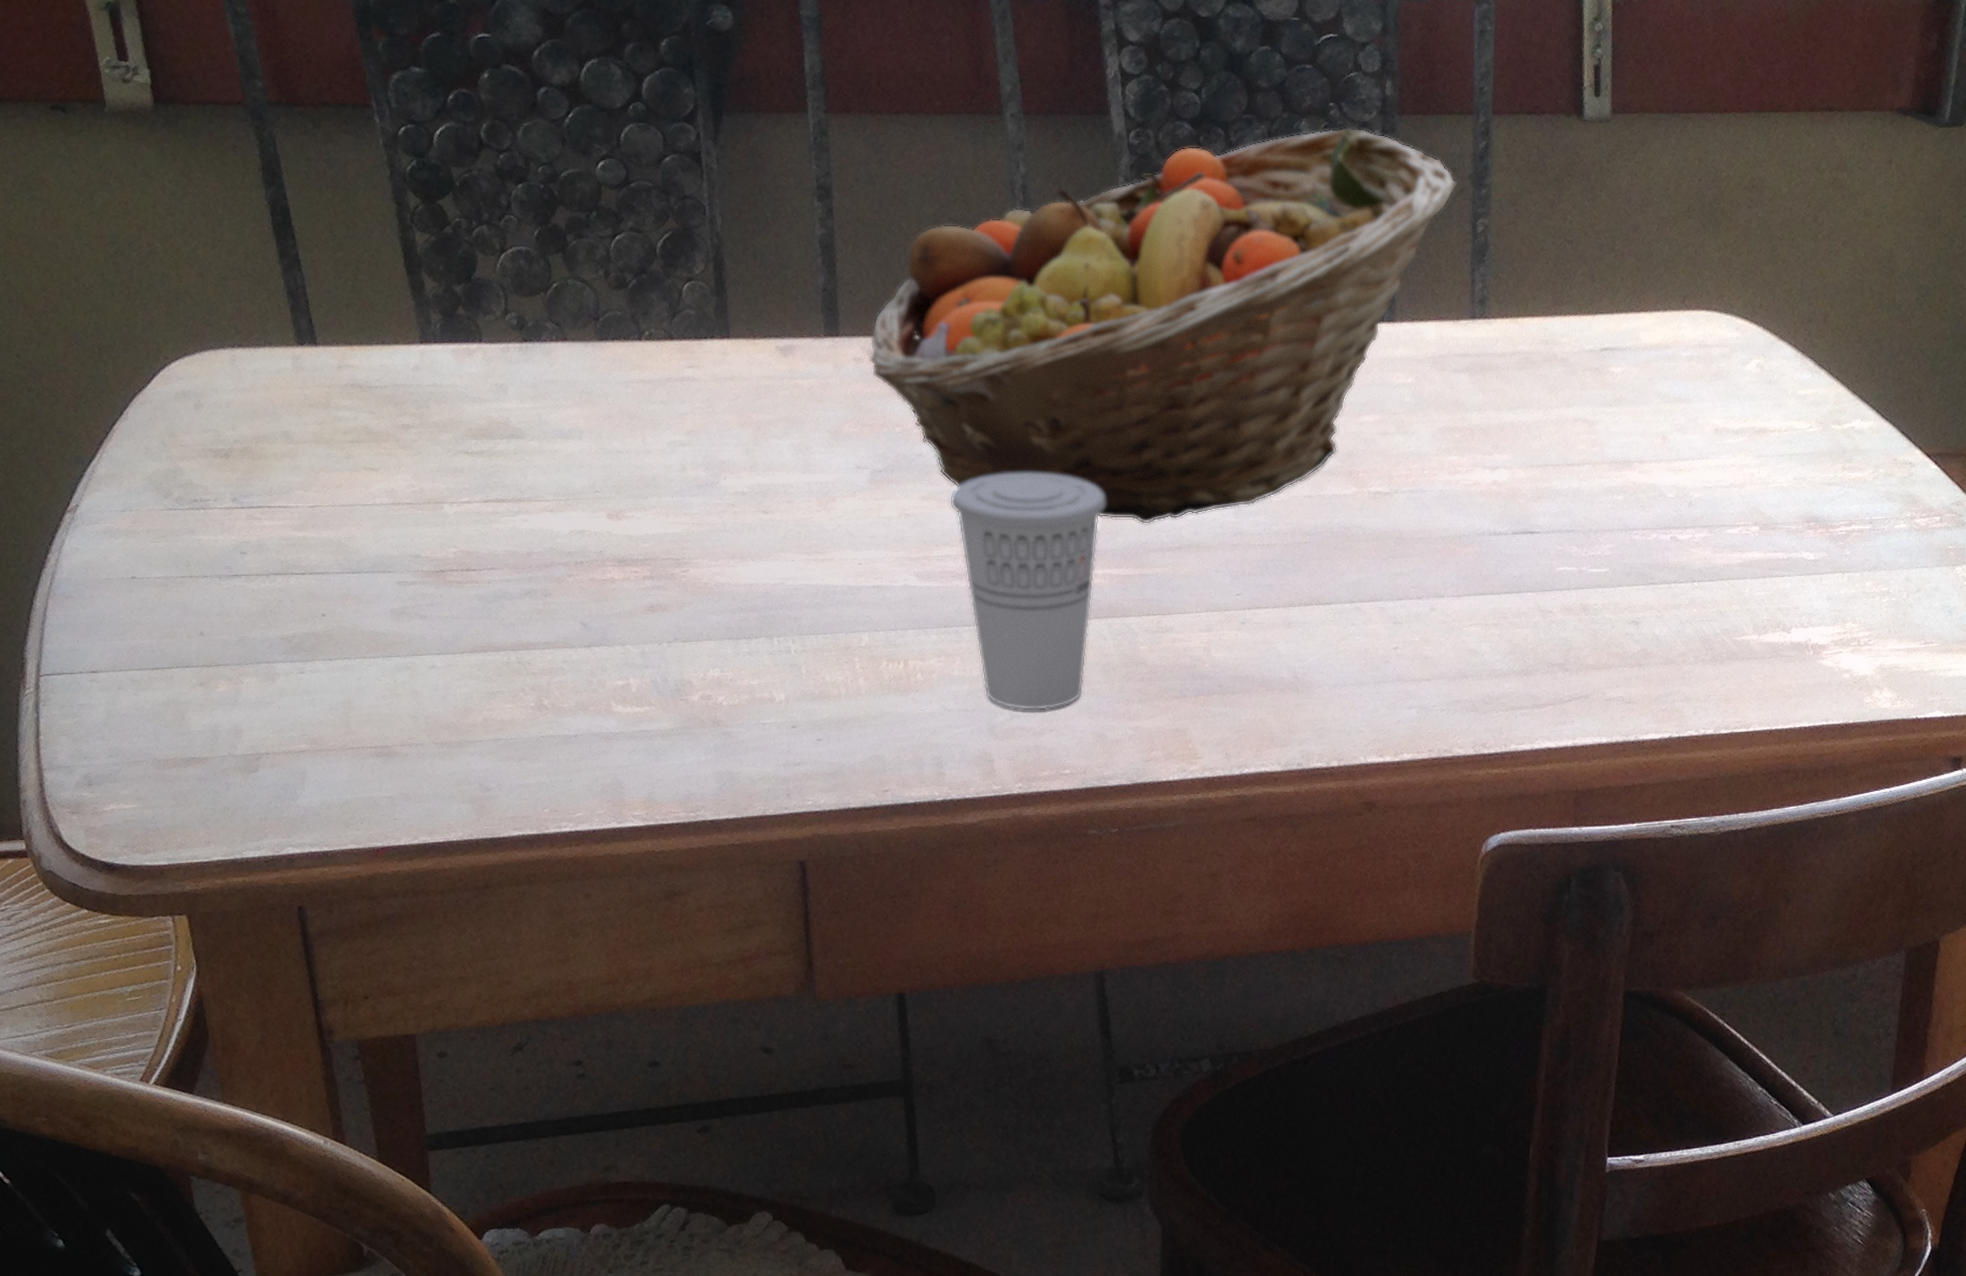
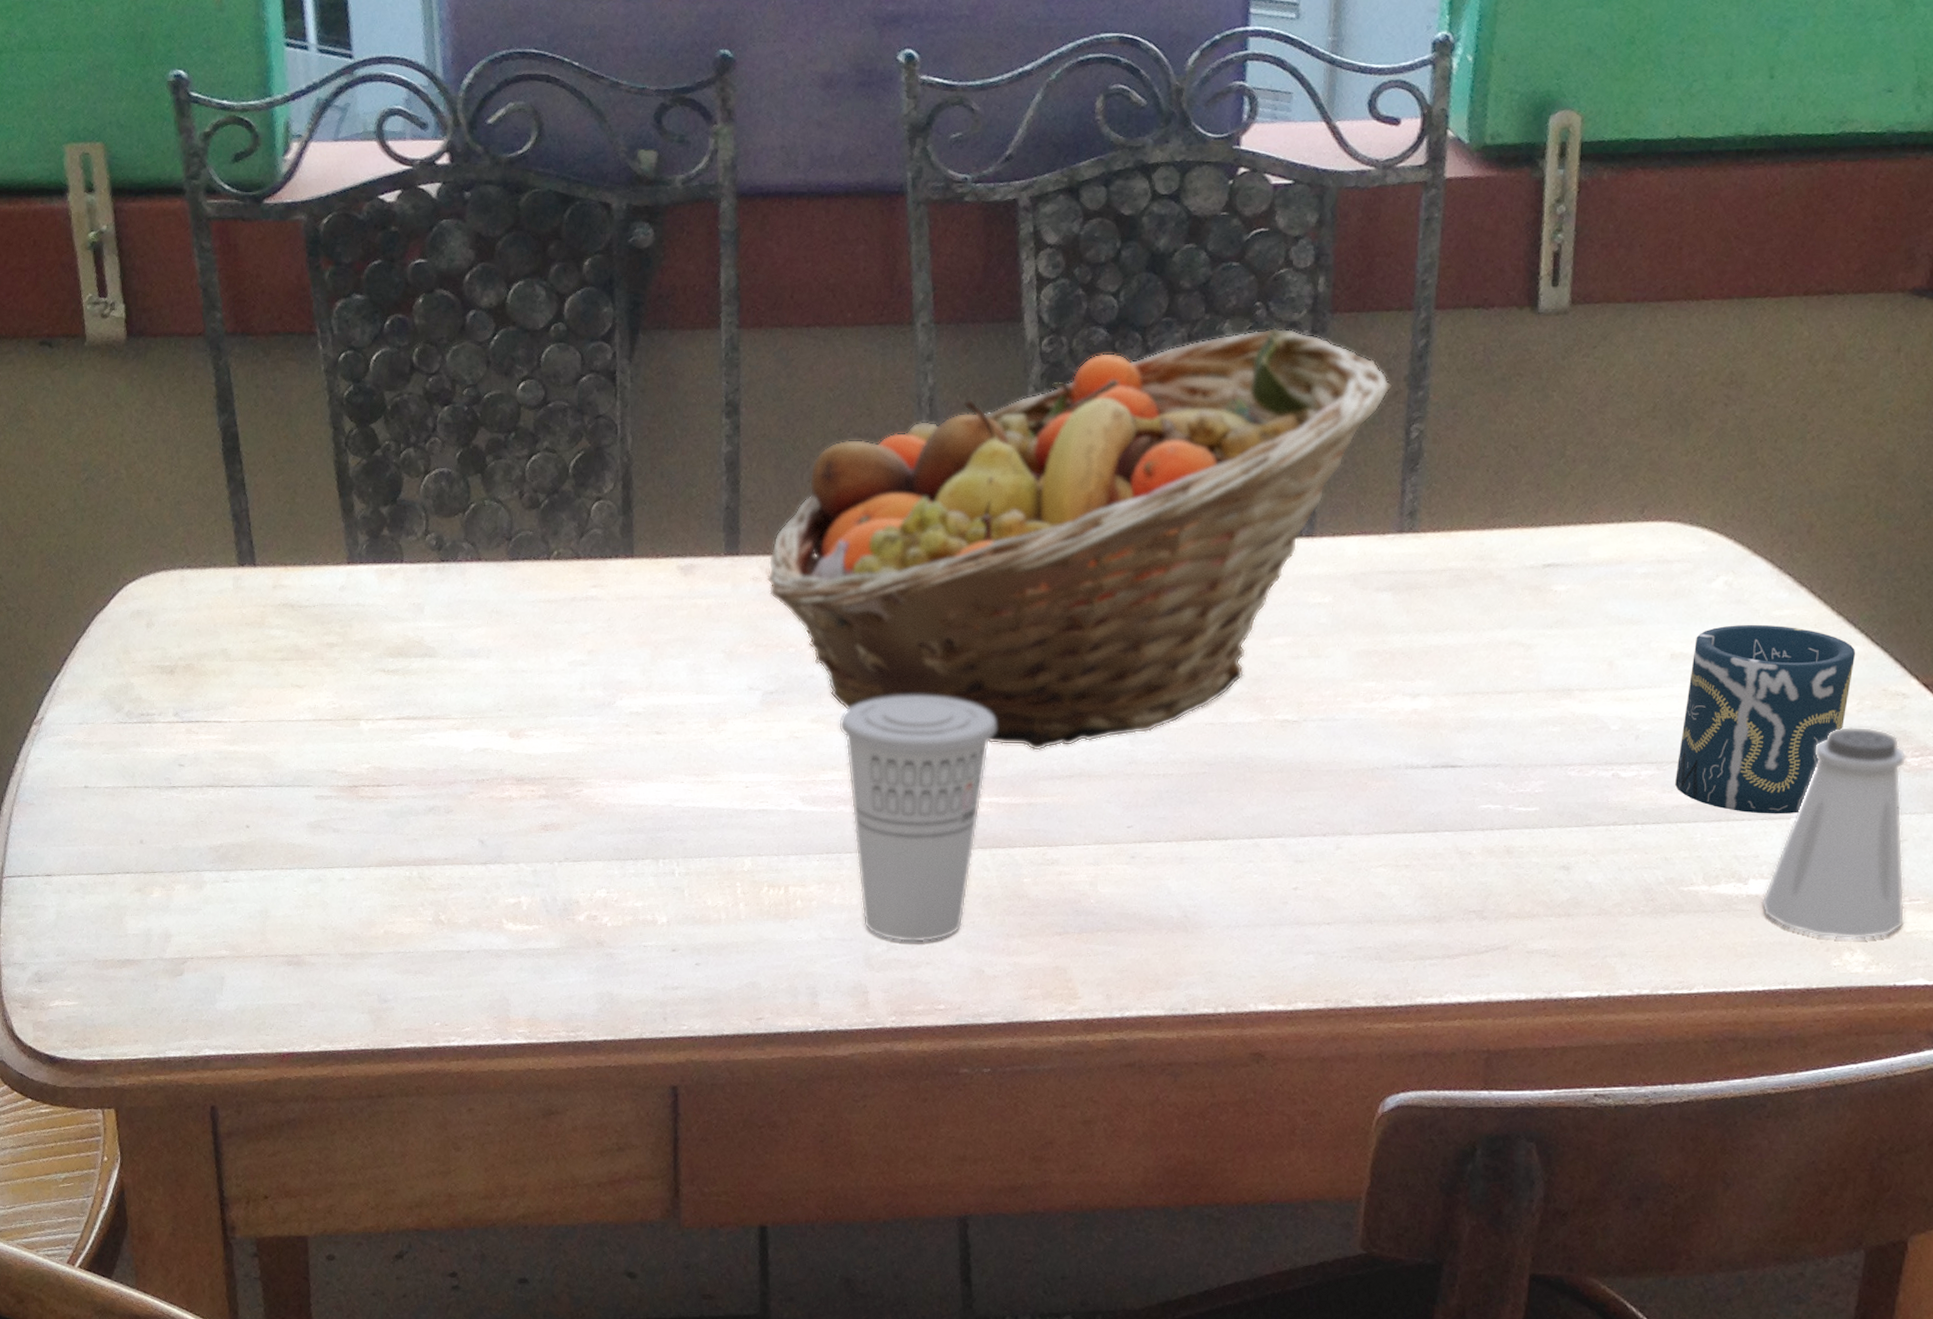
cup: none [1725,402,1870,570] -> present [1675,624,1856,814]
saltshaker: none [1803,492,1922,679] -> present [1761,726,1907,940]

